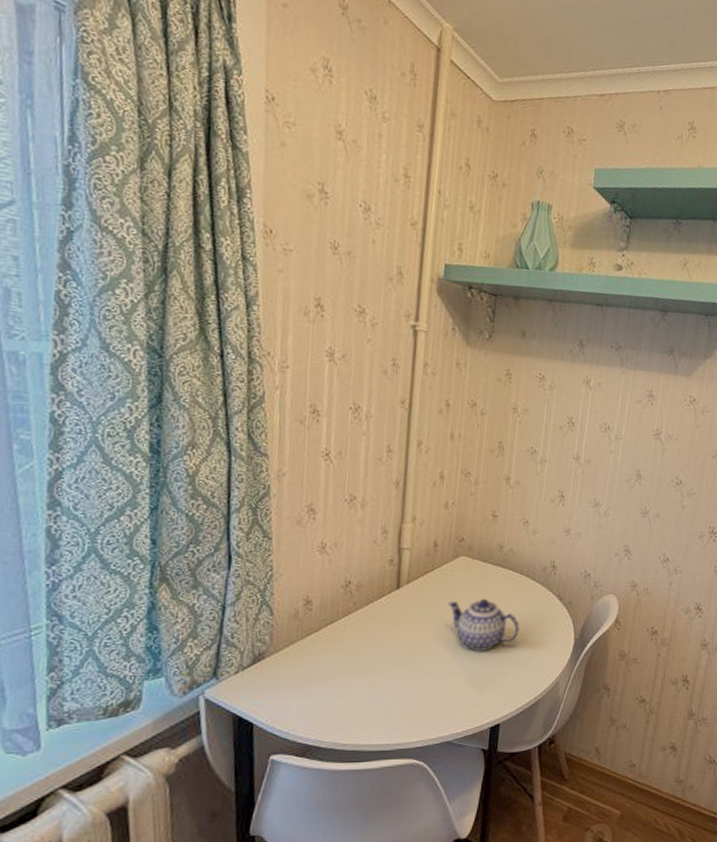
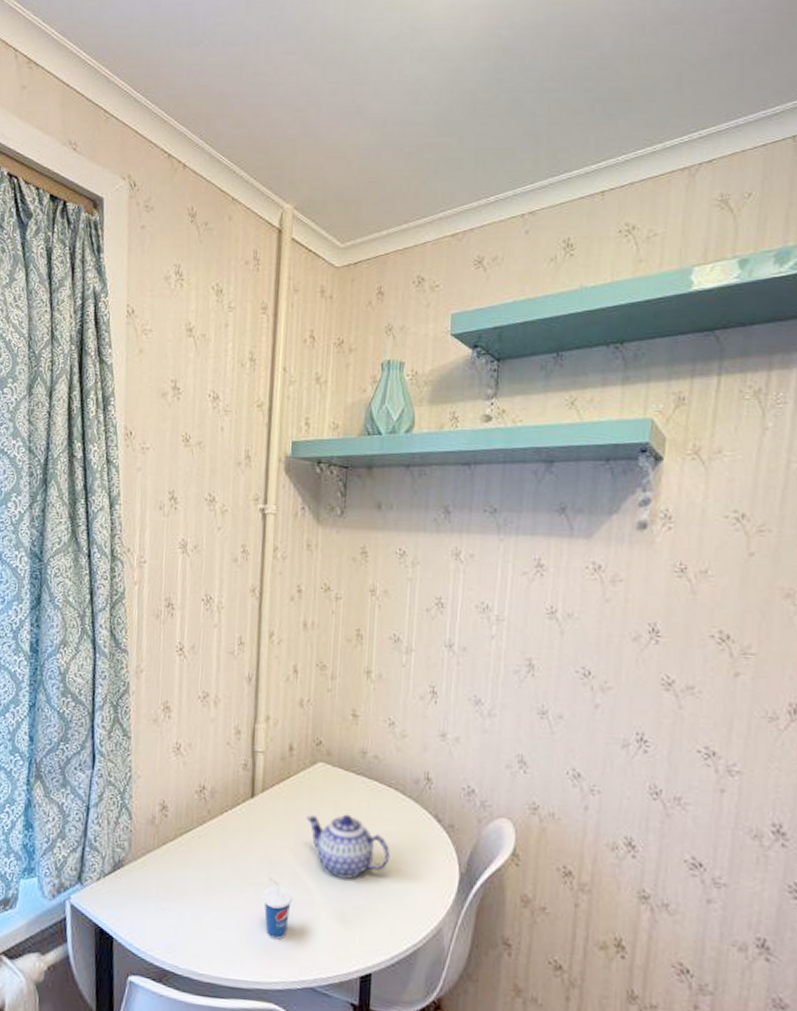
cup: none [405,656,434,707] -> present [262,877,293,940]

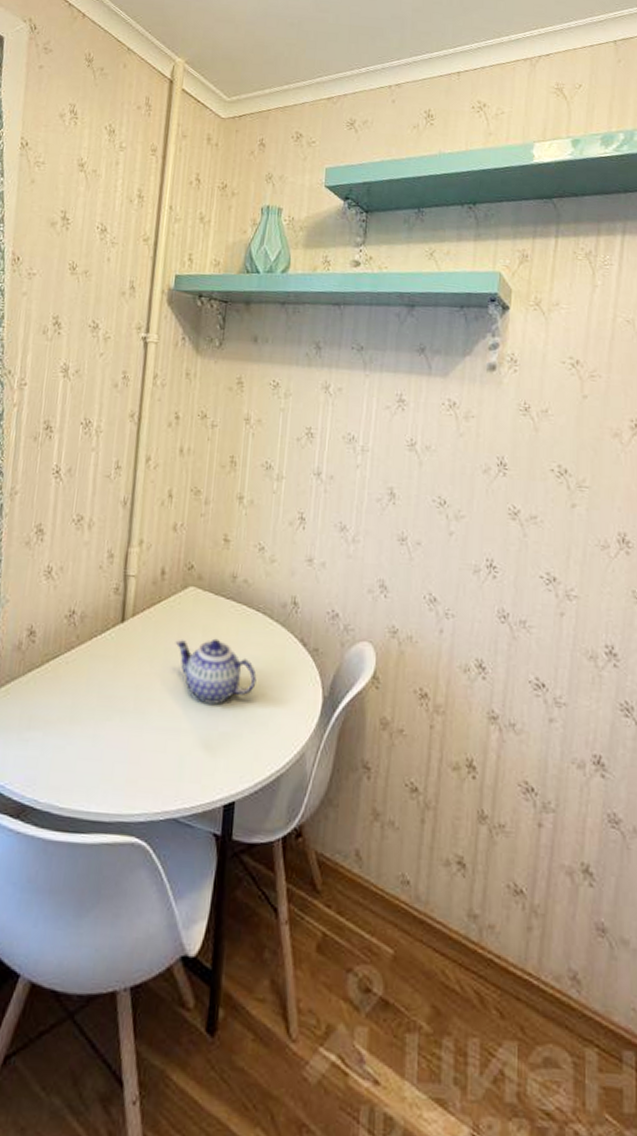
cup: present [262,877,293,940] -> none [128,704,160,769]

